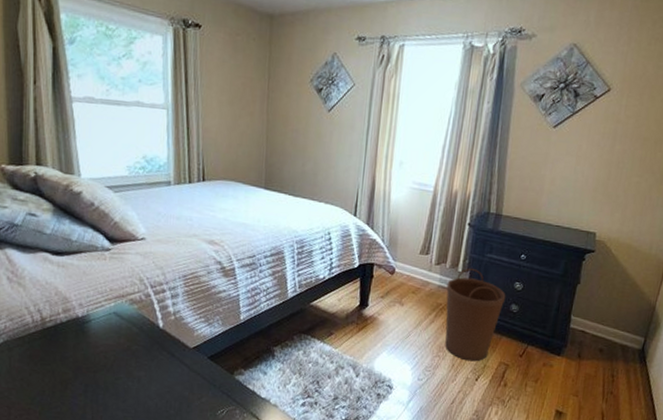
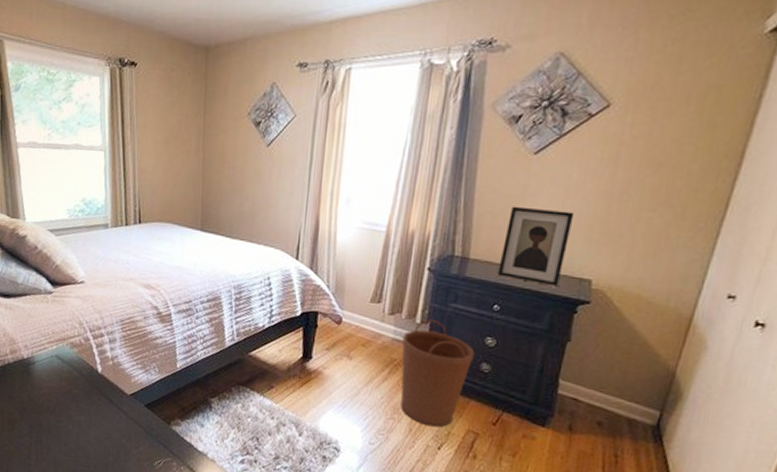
picture frame: none [524,170,584,239] -> present [497,206,575,287]

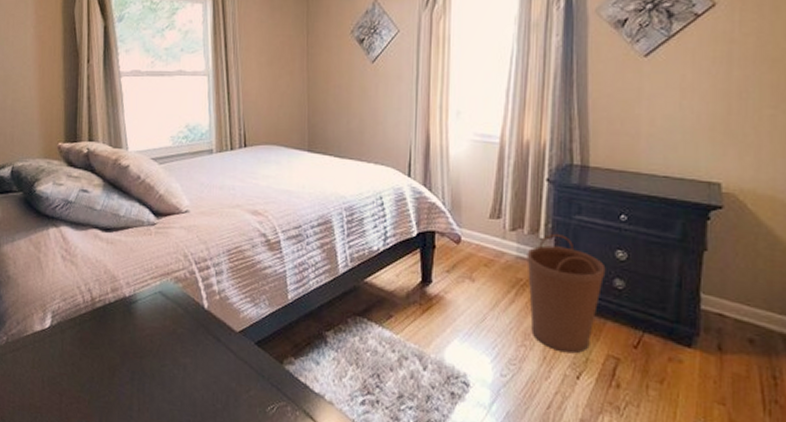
picture frame: present [497,206,575,287] -> none [621,110,694,192]

